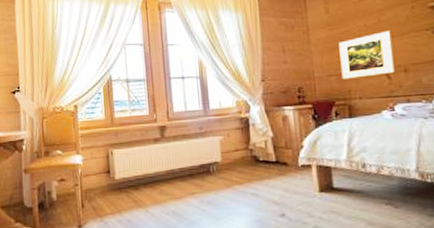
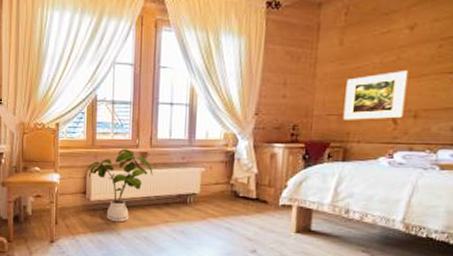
house plant: none [107,124,174,199] -> present [85,149,153,223]

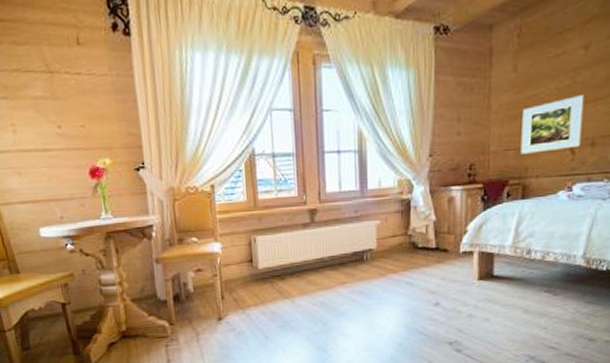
house plant: present [85,149,153,223] -> none [249,207,325,290]

